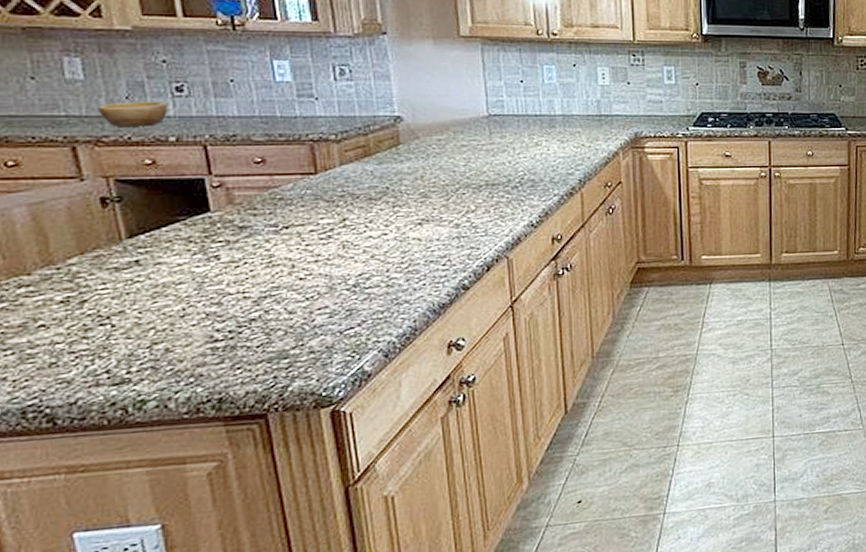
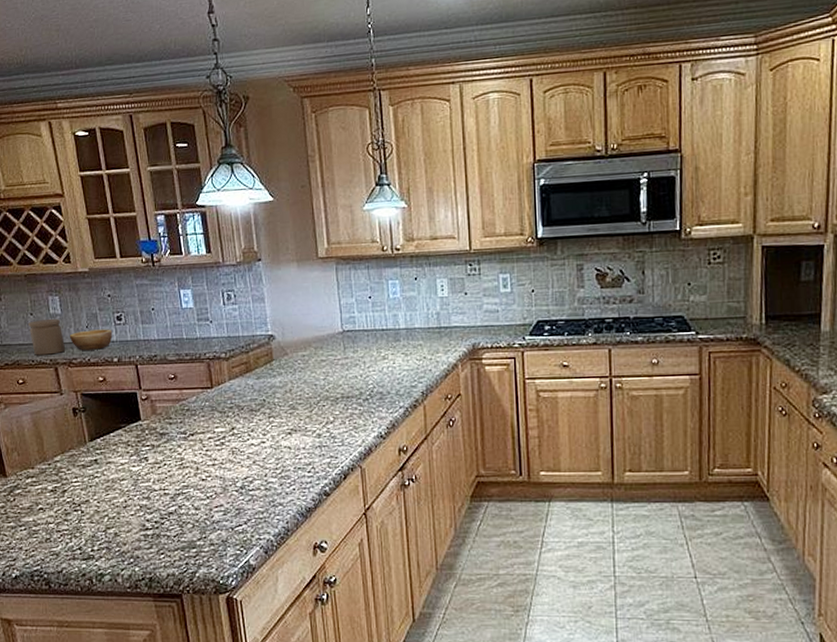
jar: none [27,85,91,131] -> present [28,318,66,355]

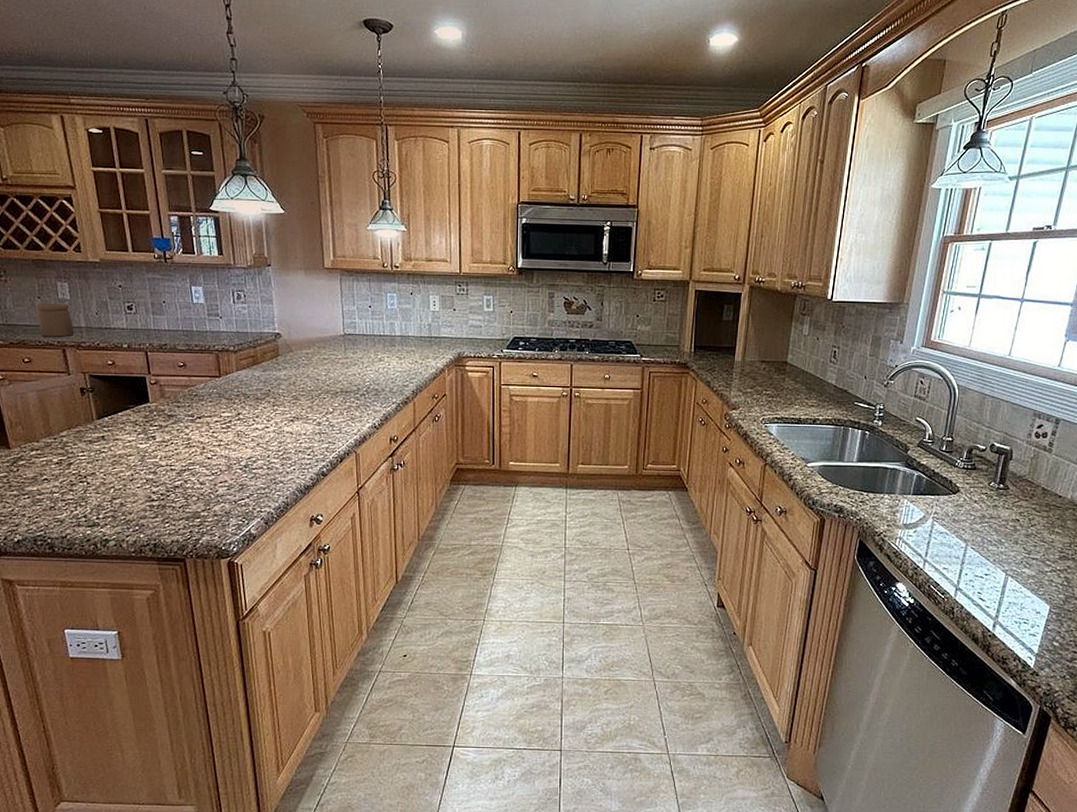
bowl: present [69,329,113,351] -> none [78,316,123,336]

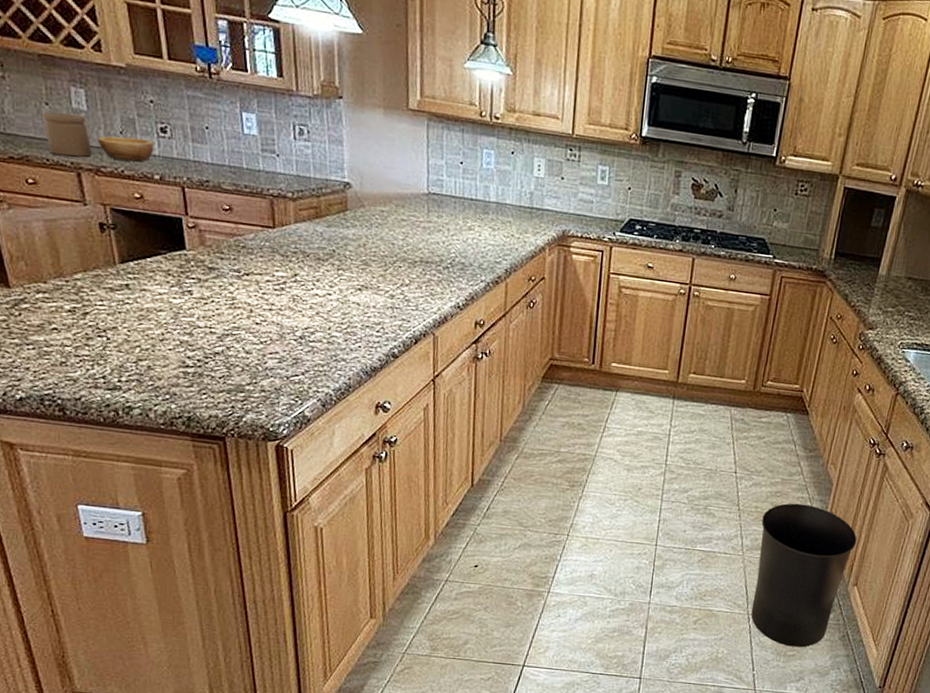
bowl: none [78,316,123,336] -> present [97,136,154,162]
waste bin: none [656,573,746,709] -> present [751,503,857,648]

